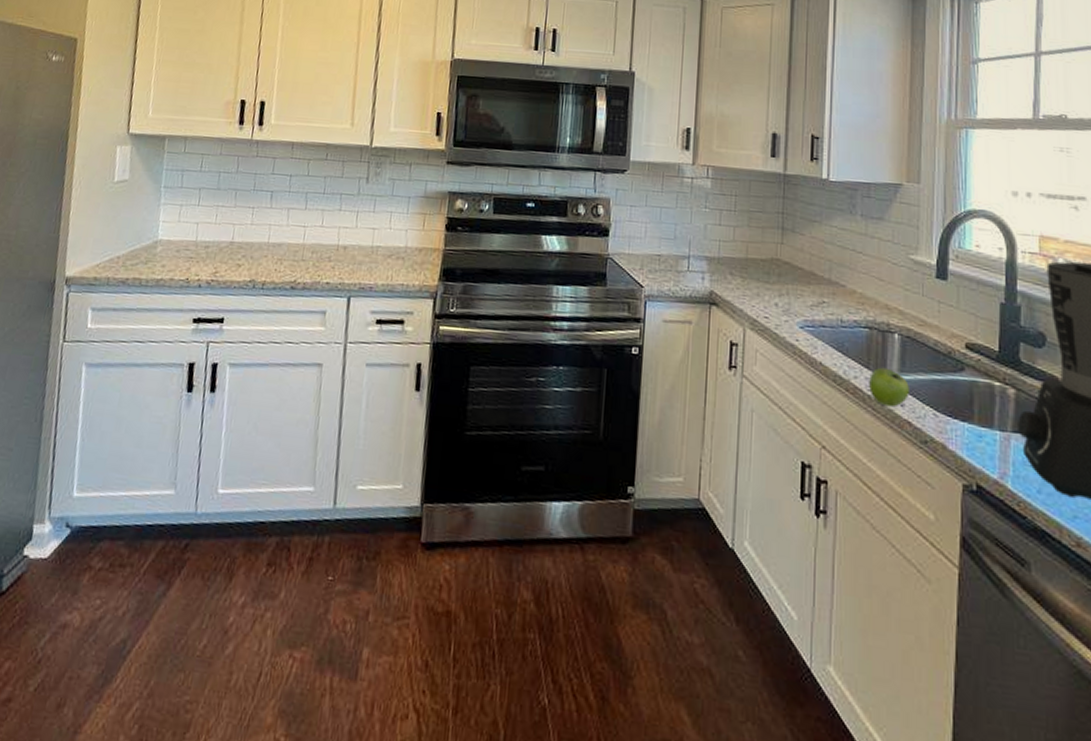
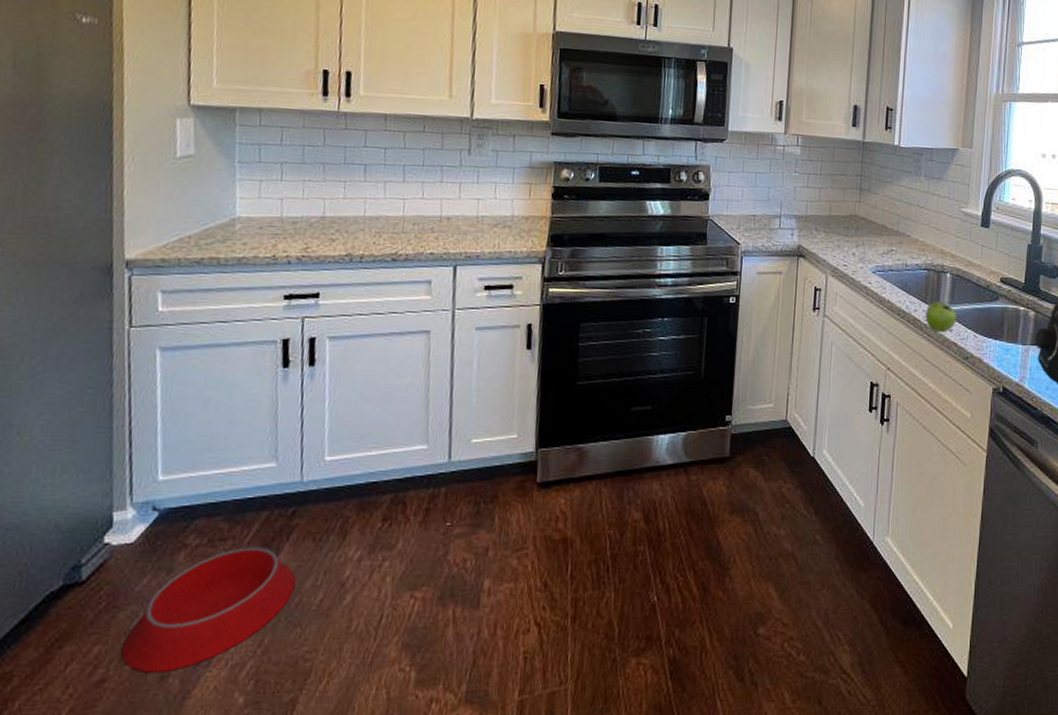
pet bowl: none [27,576,184,701] -> present [121,547,296,672]

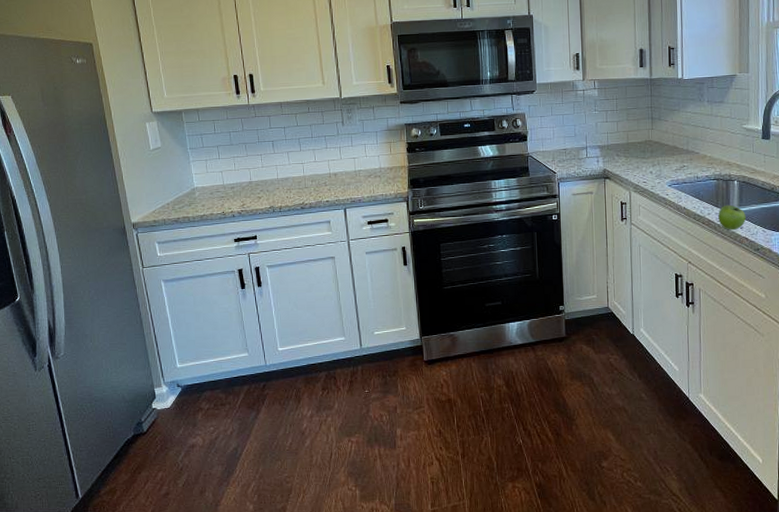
pet bowl: present [121,547,296,672] -> none [175,409,273,489]

